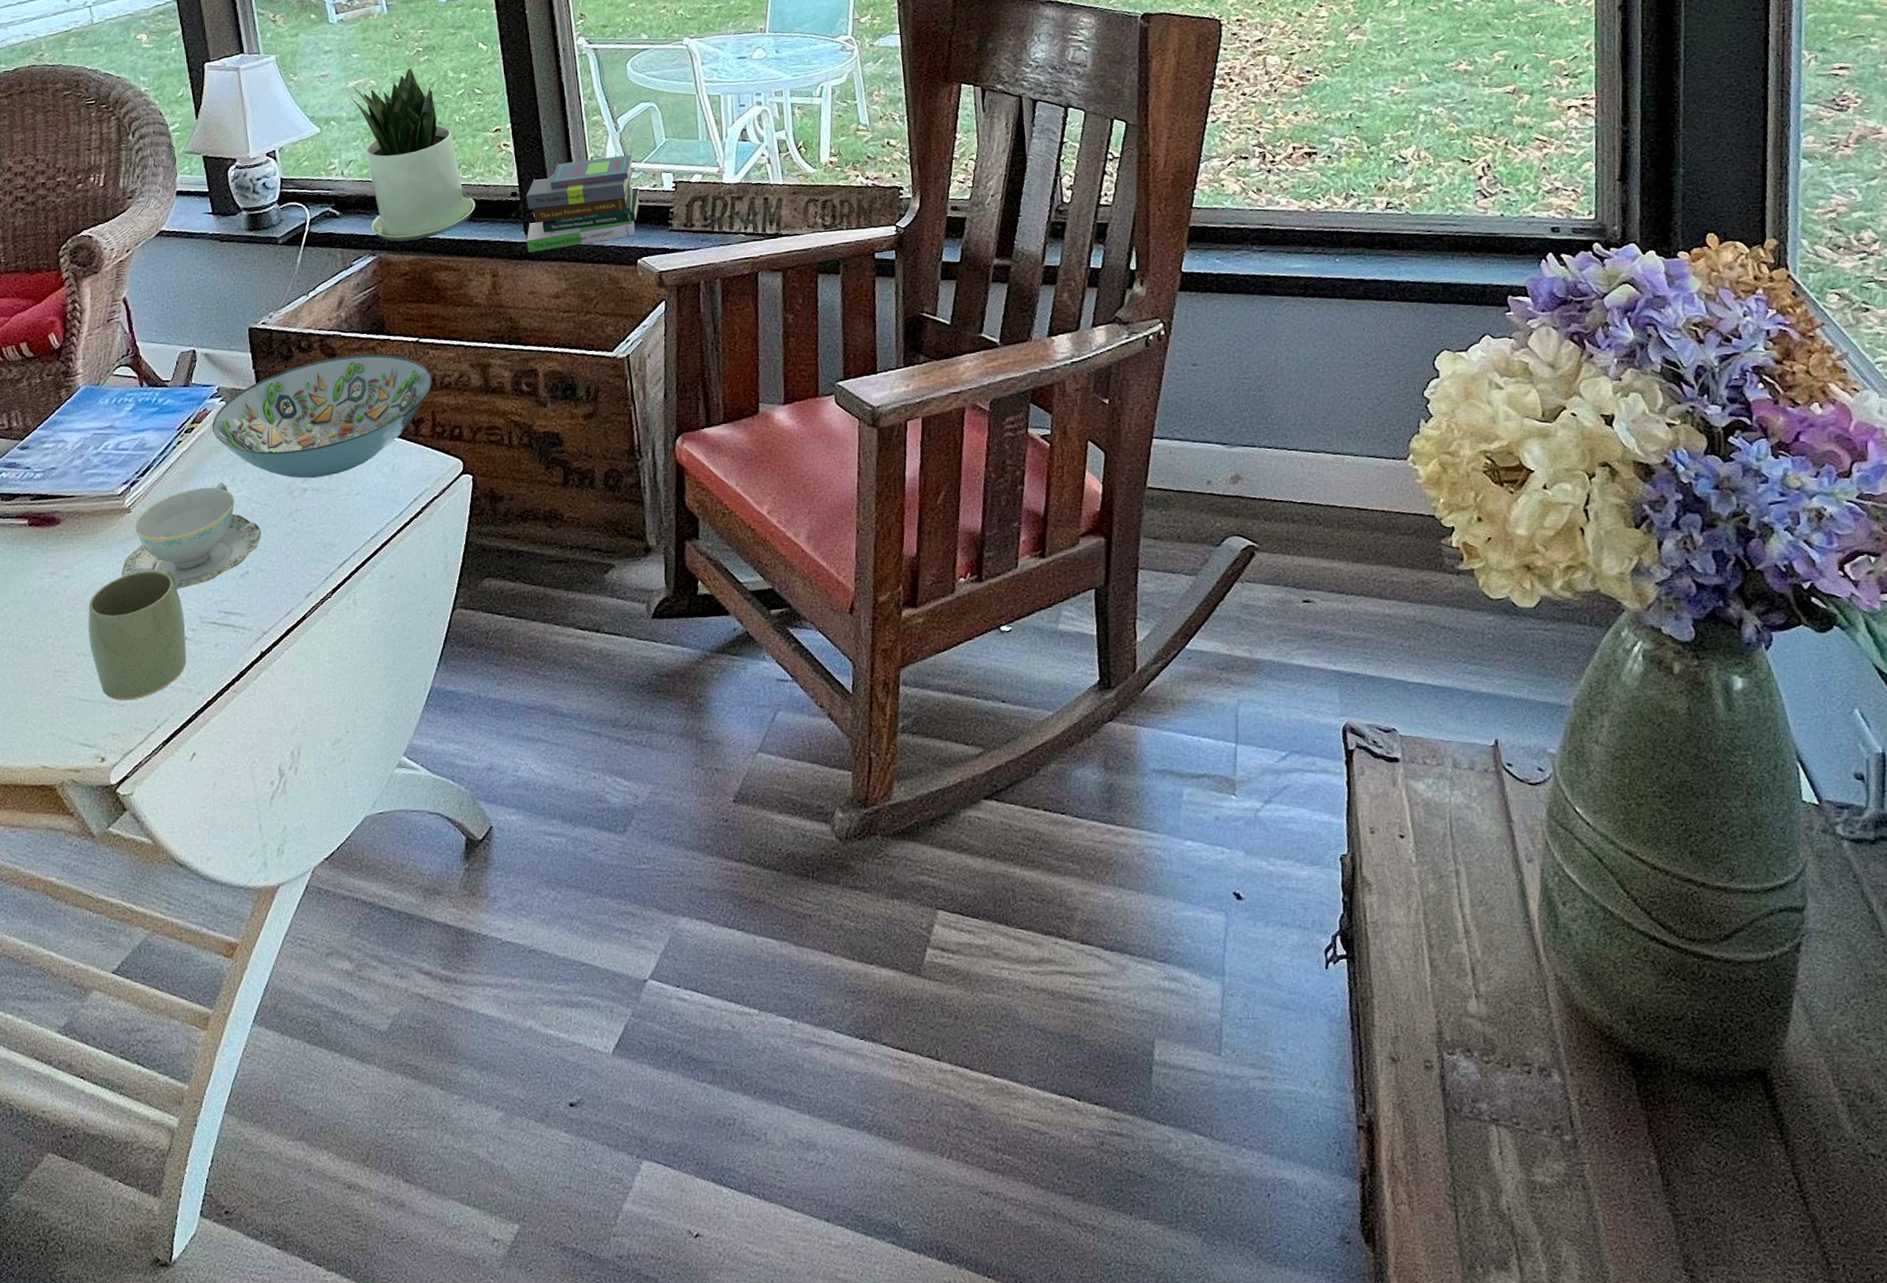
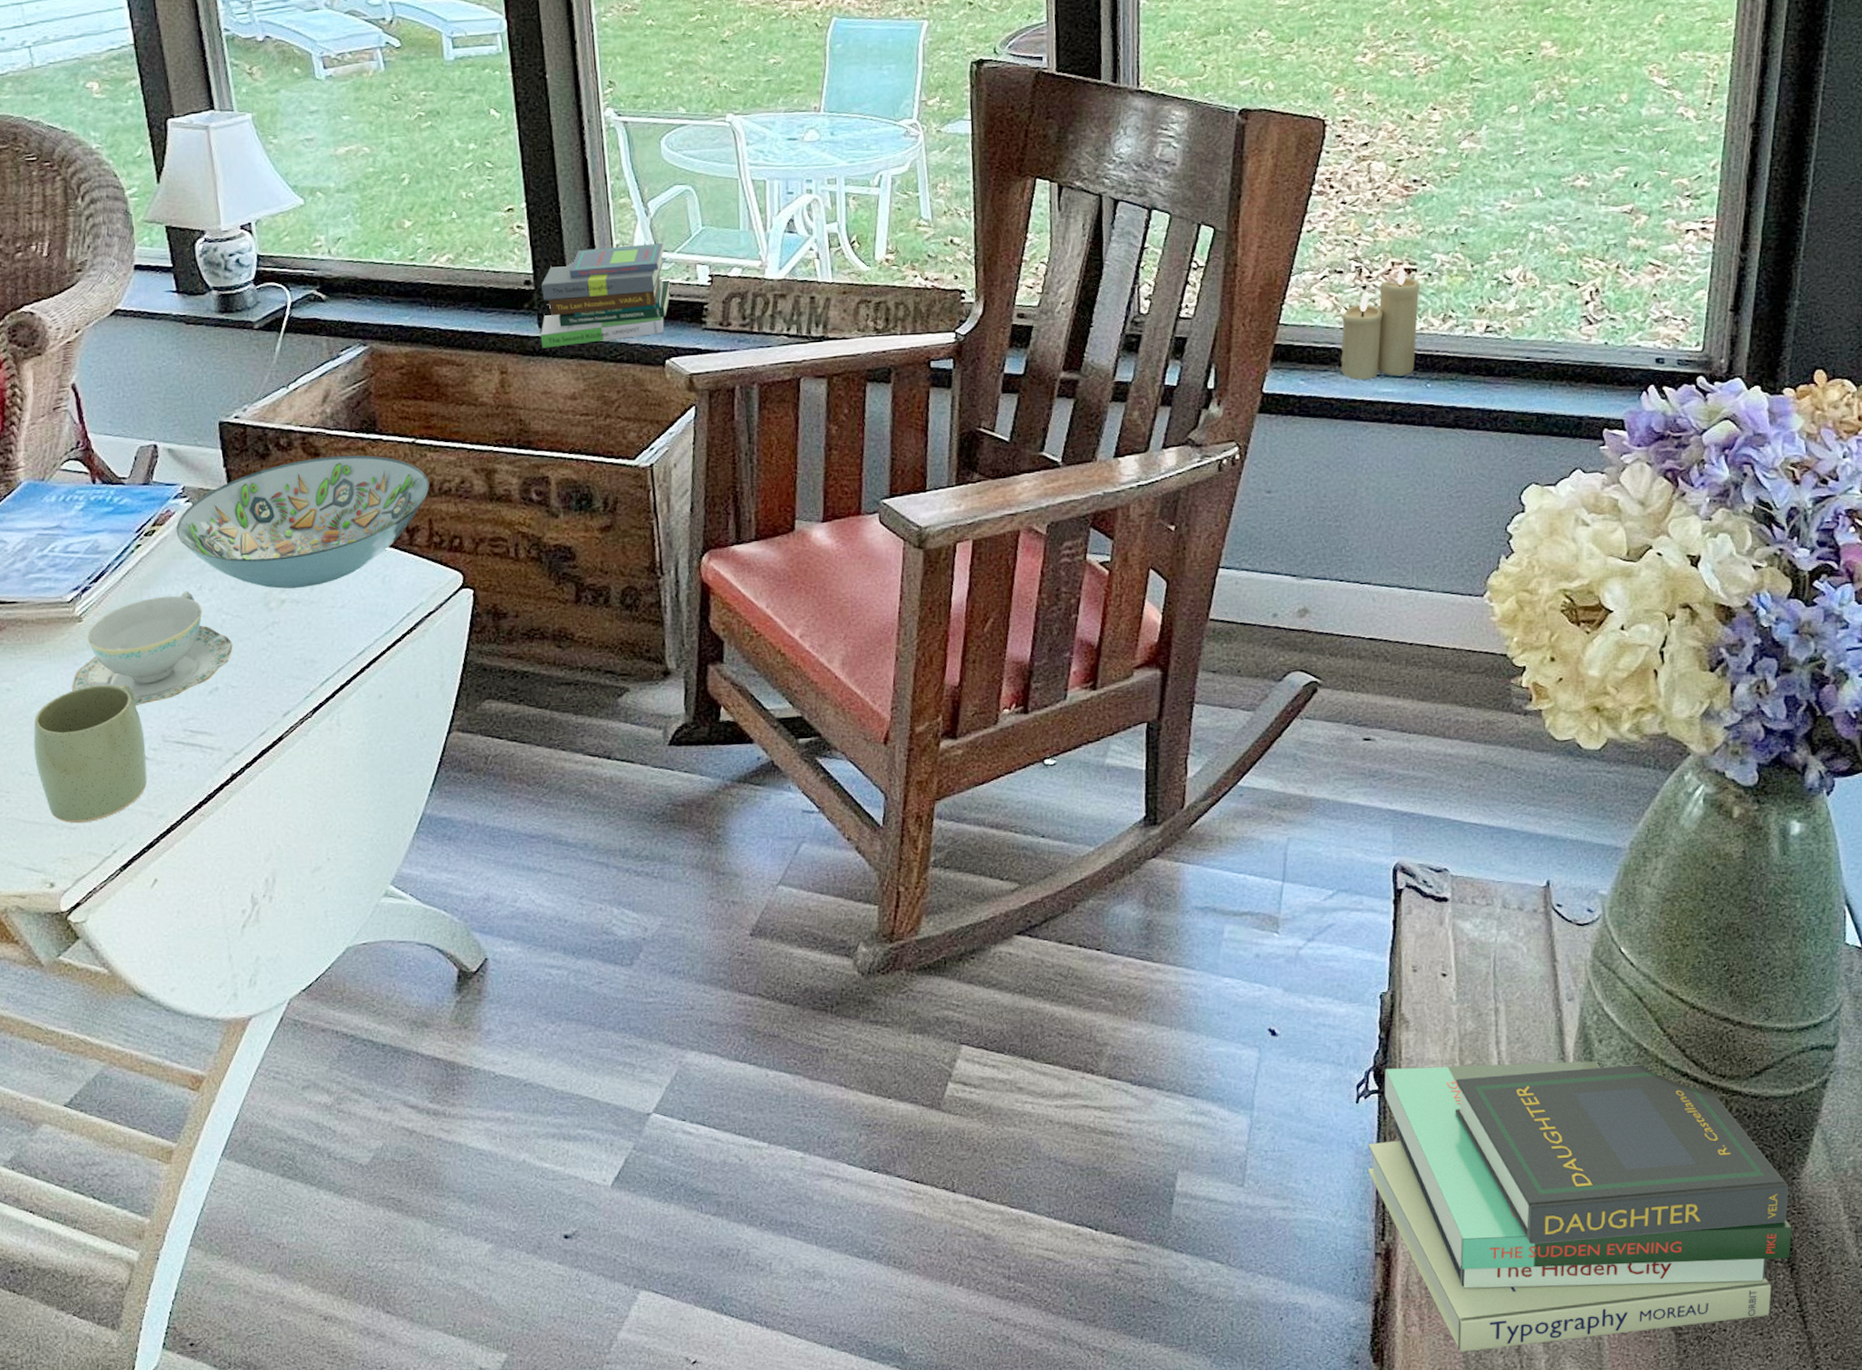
planter: present [350,68,476,242] -> none [340,135,484,331]
candle: none [1250,152,1323,257] -> present [1341,268,1420,380]
books: none [1340,924,1783,1233] -> present [1367,1061,1792,1352]

